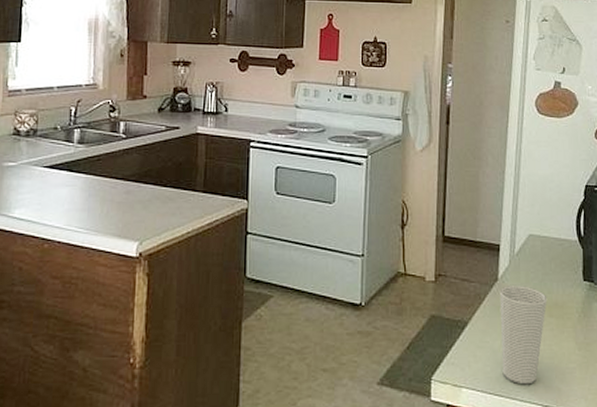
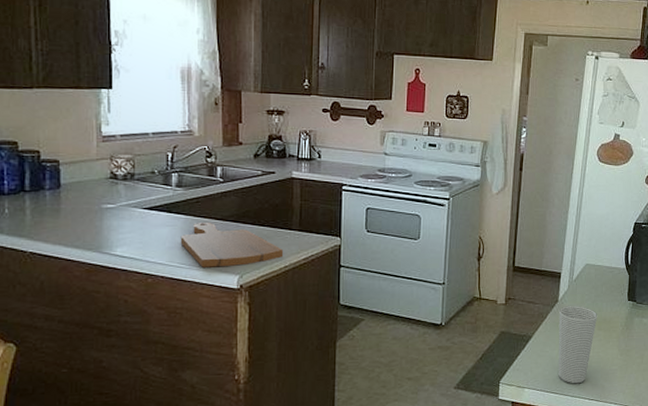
cutting board: none [79,183,187,232] -> present [180,223,284,267]

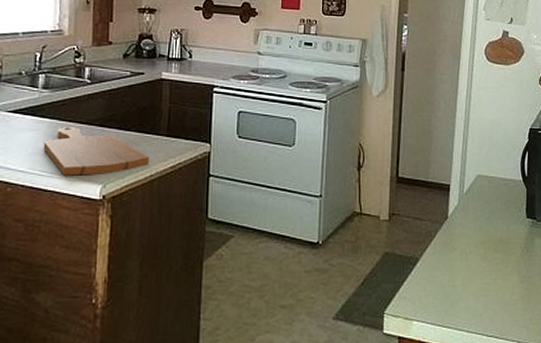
cup: present [558,306,598,384] -> none [449,223,493,317]

